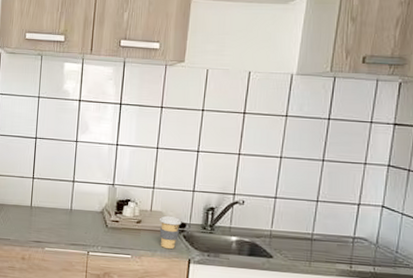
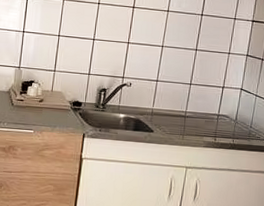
coffee cup: present [159,216,182,249] -> none [58,96,79,125]

